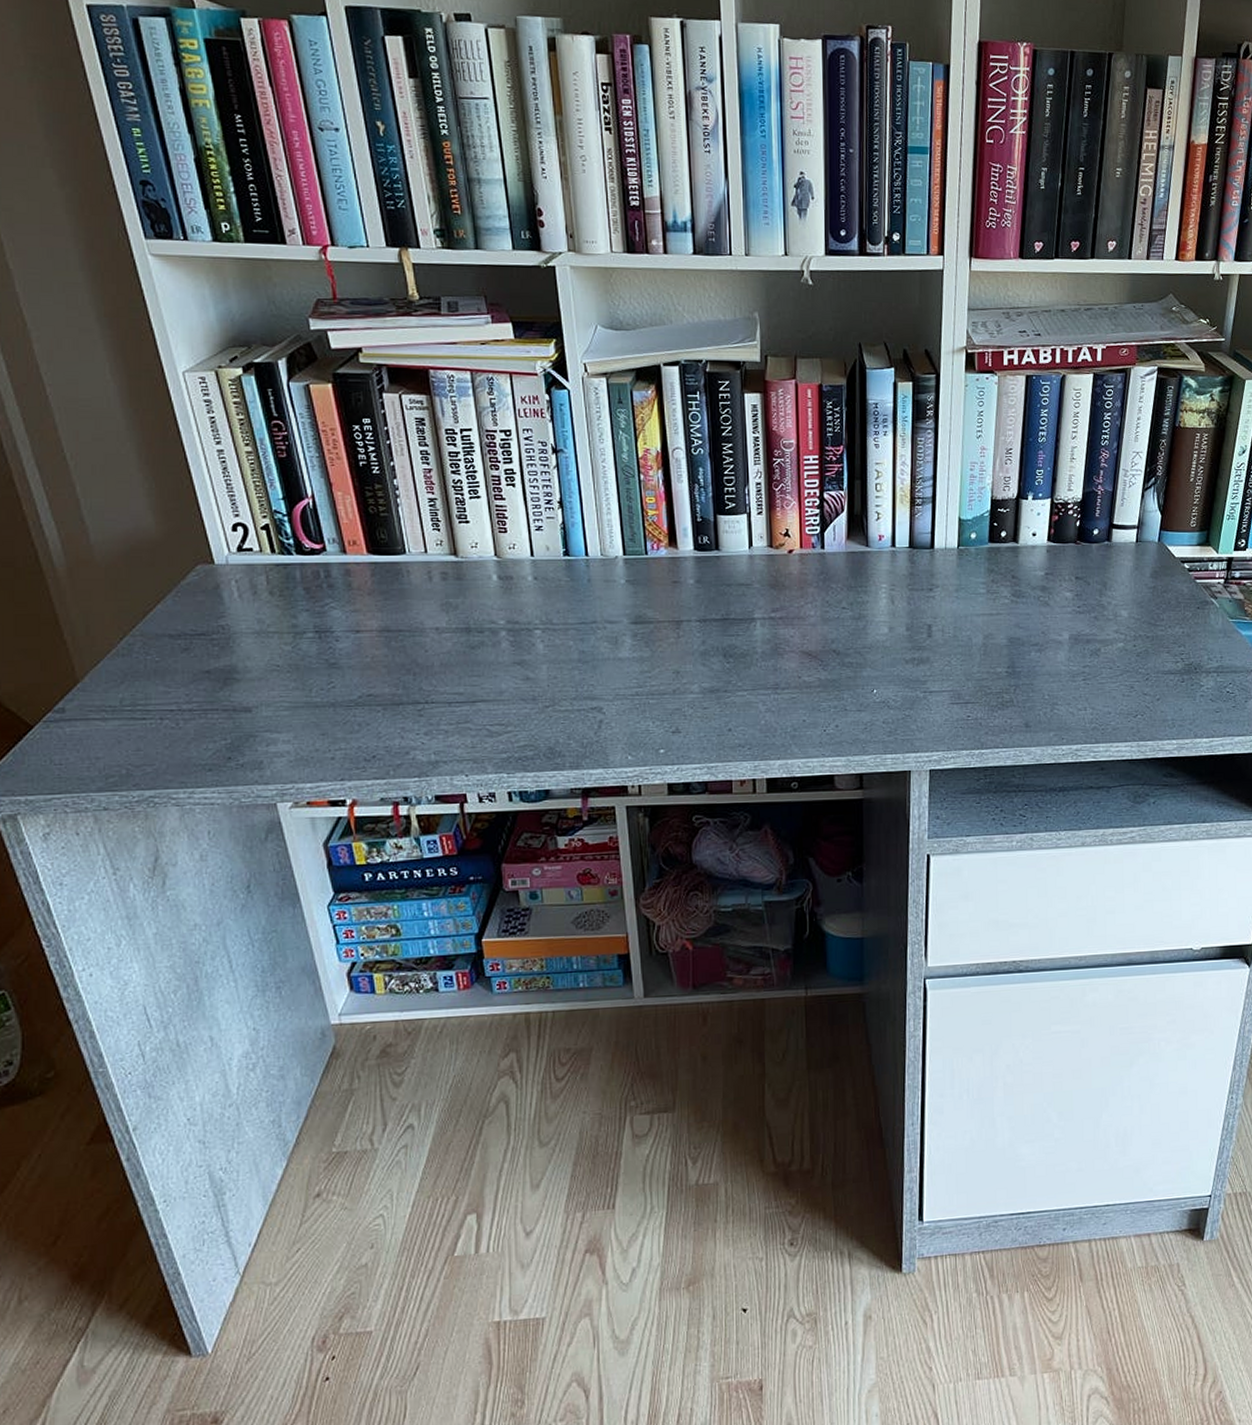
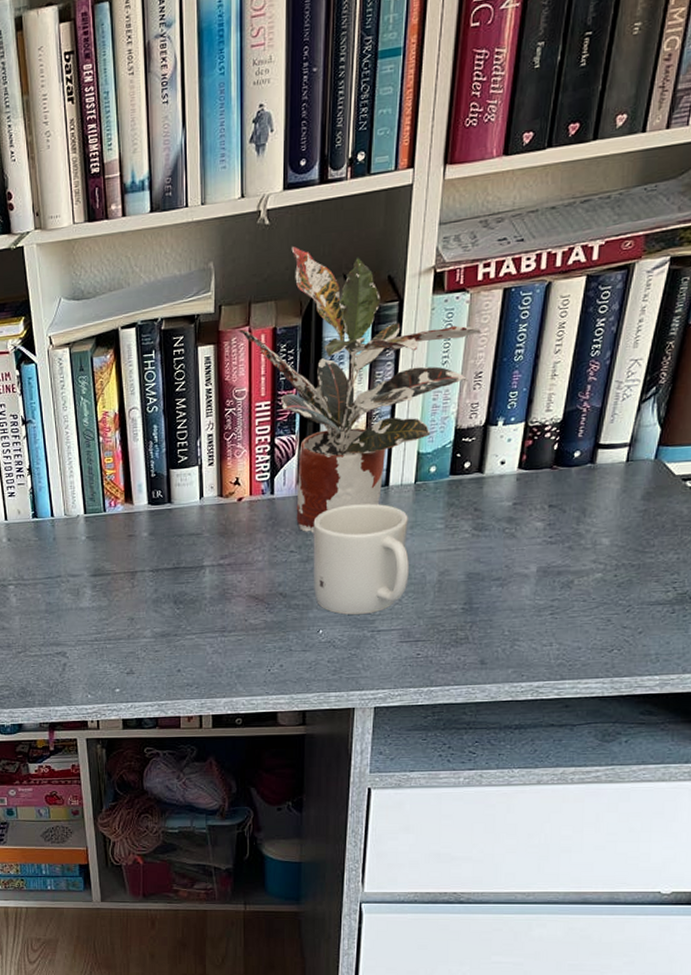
potted plant: none [784,310,1010,590] -> present [238,247,482,533]
mug: none [864,563,956,676] -> present [313,503,409,616]

